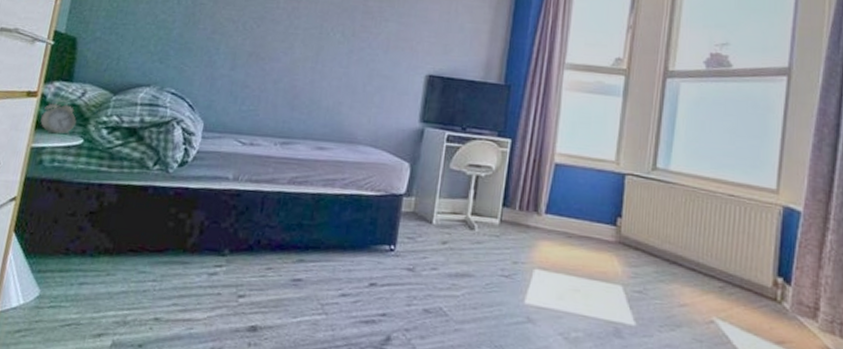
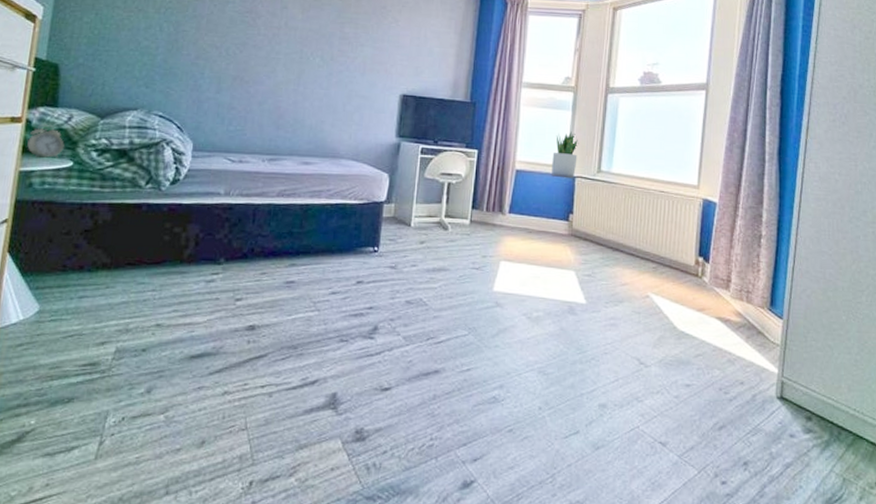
planter: none [597,121,631,176] -> present [552,131,579,179]

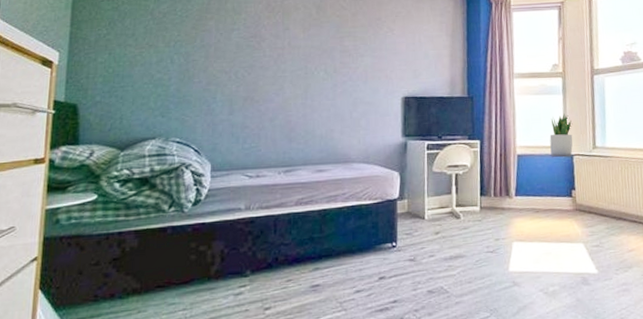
alarm clock: present [27,124,65,158] -> none [52,161,88,194]

